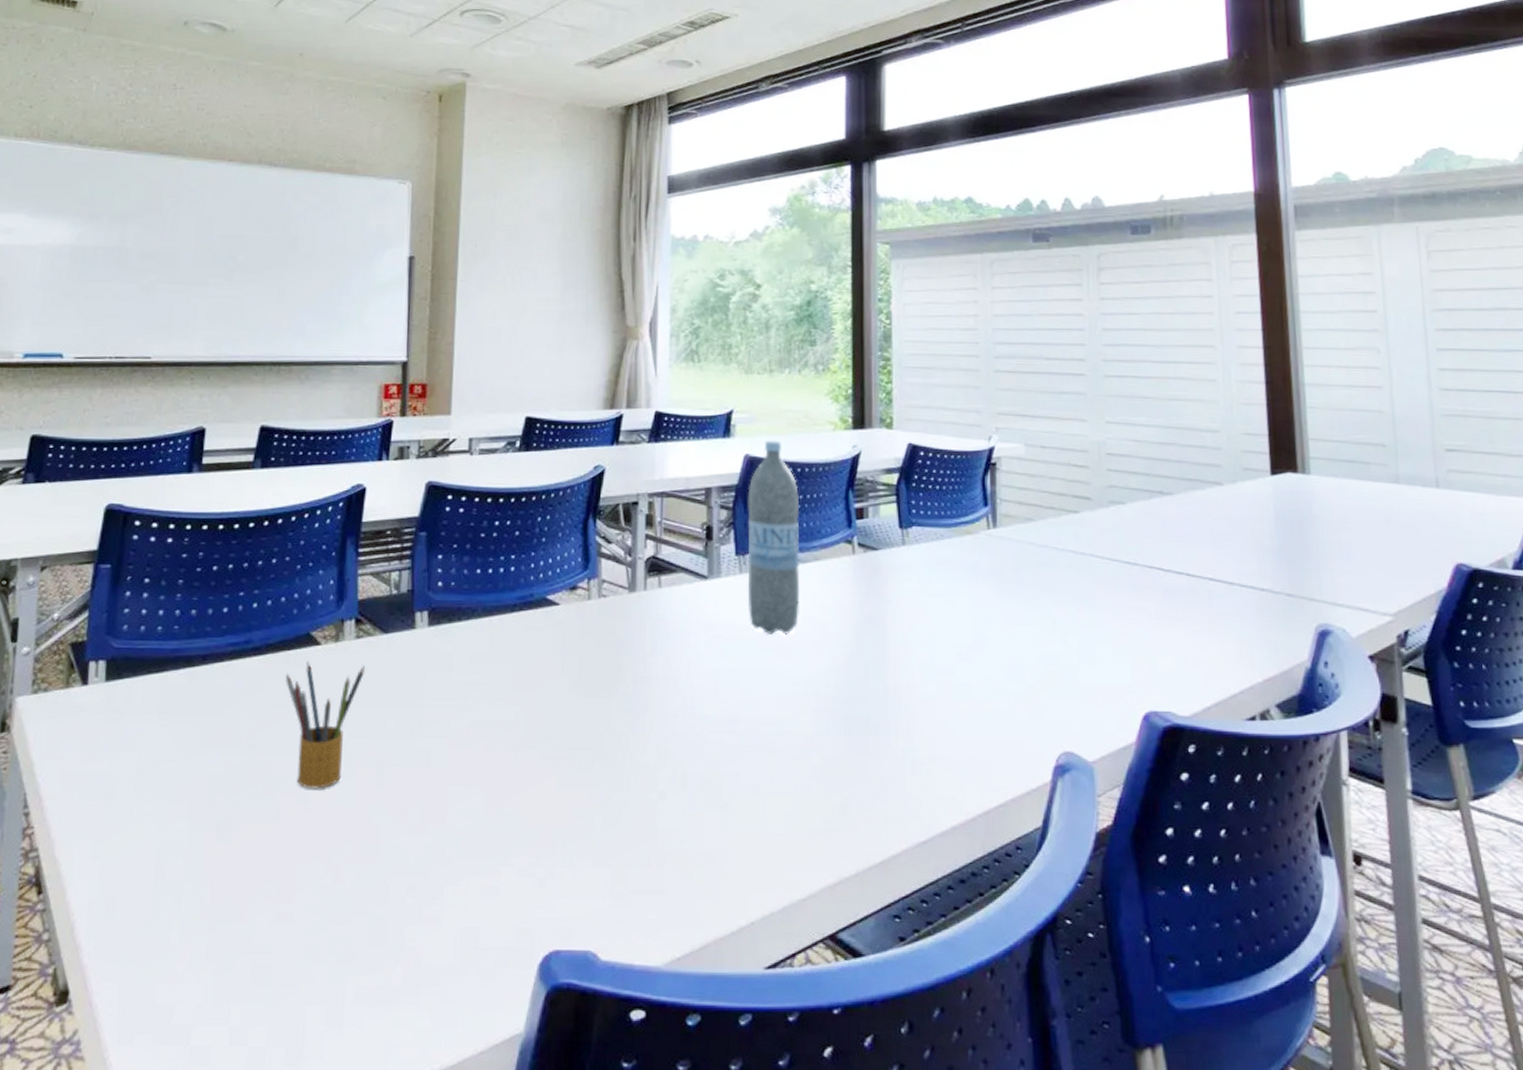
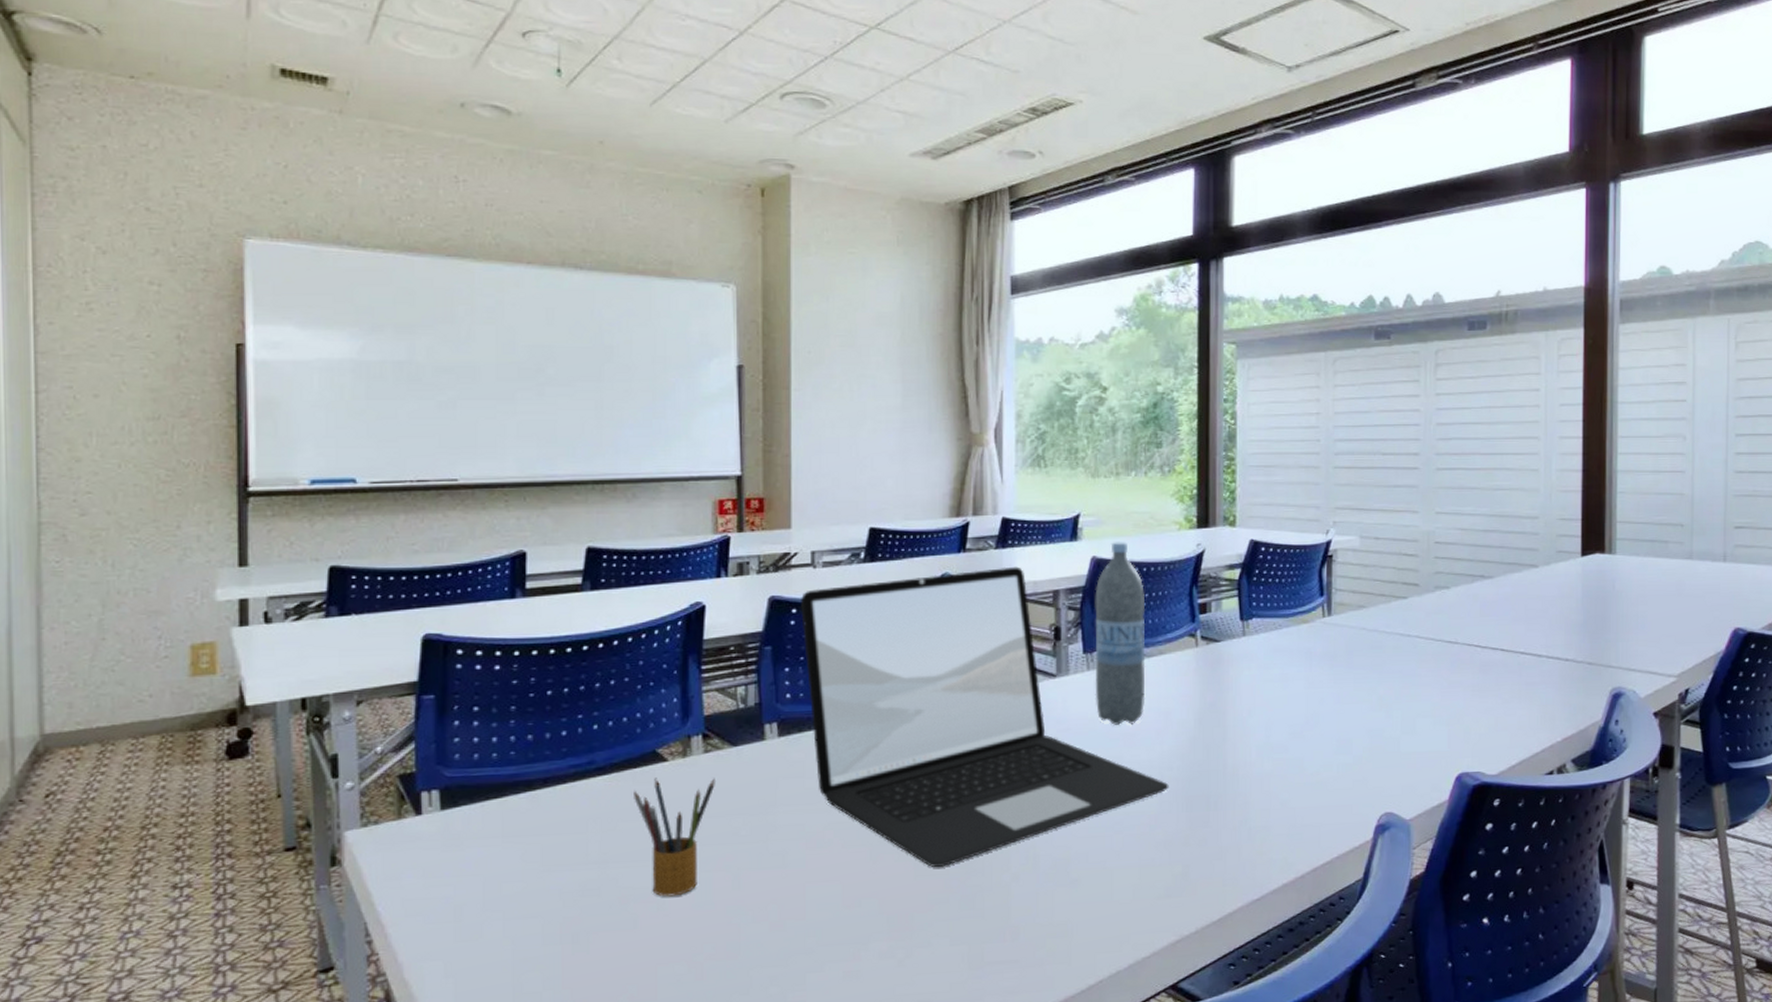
laptop: none [455,461,826,779] -> present [800,566,1169,868]

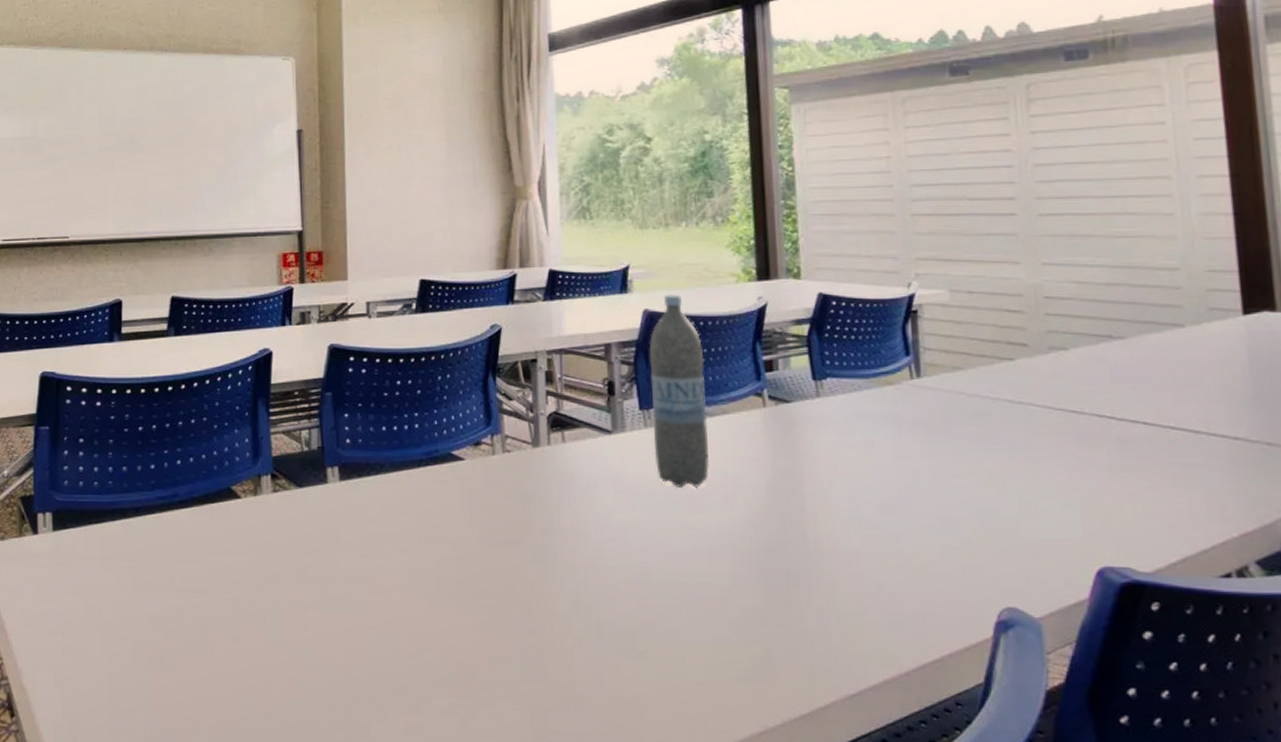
pencil box: present [634,778,715,897] -> none [212,513,283,631]
laptop: present [800,566,1169,868] -> none [357,319,742,626]

